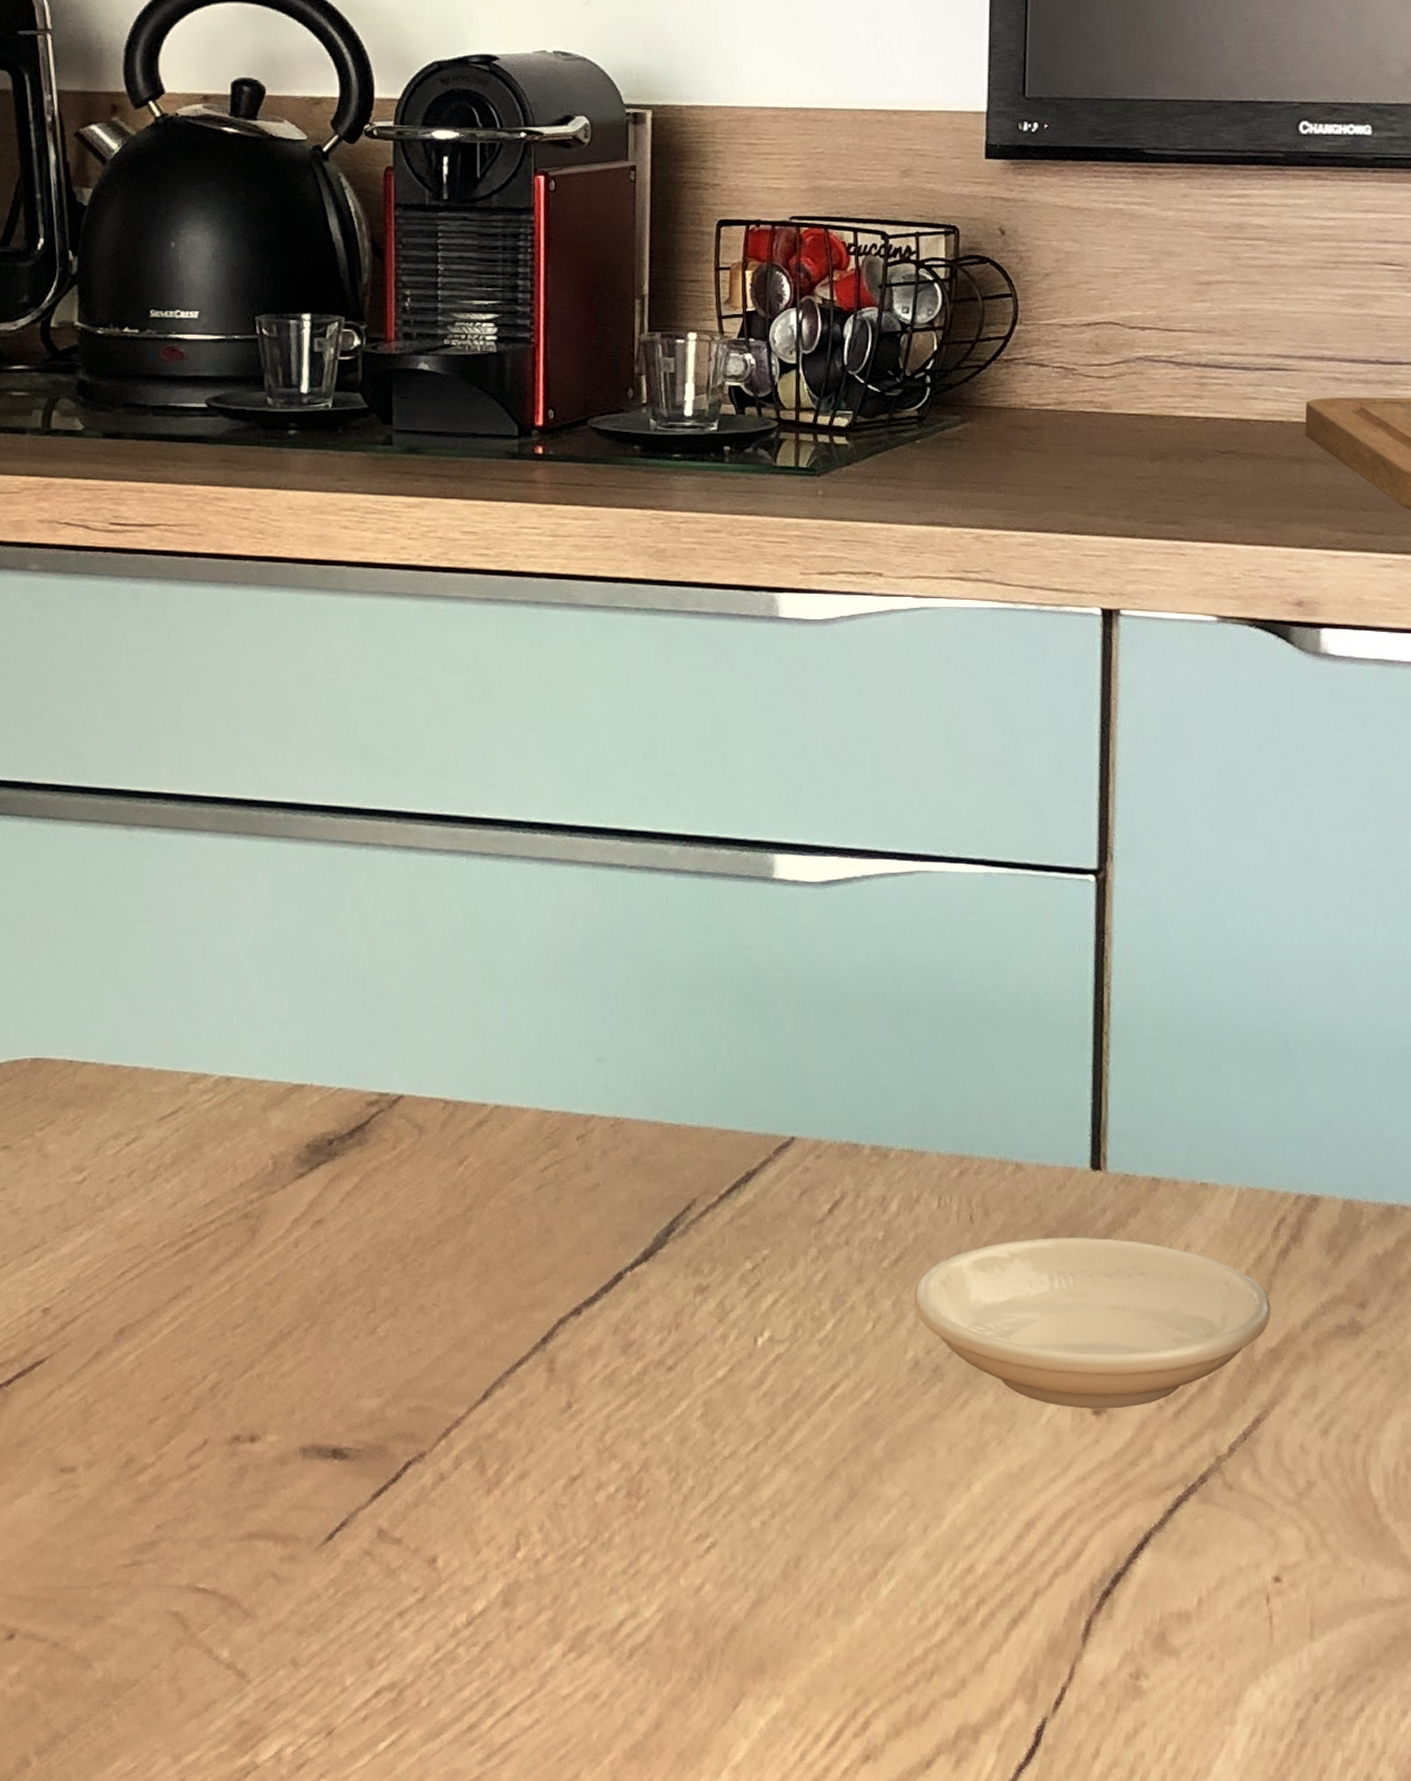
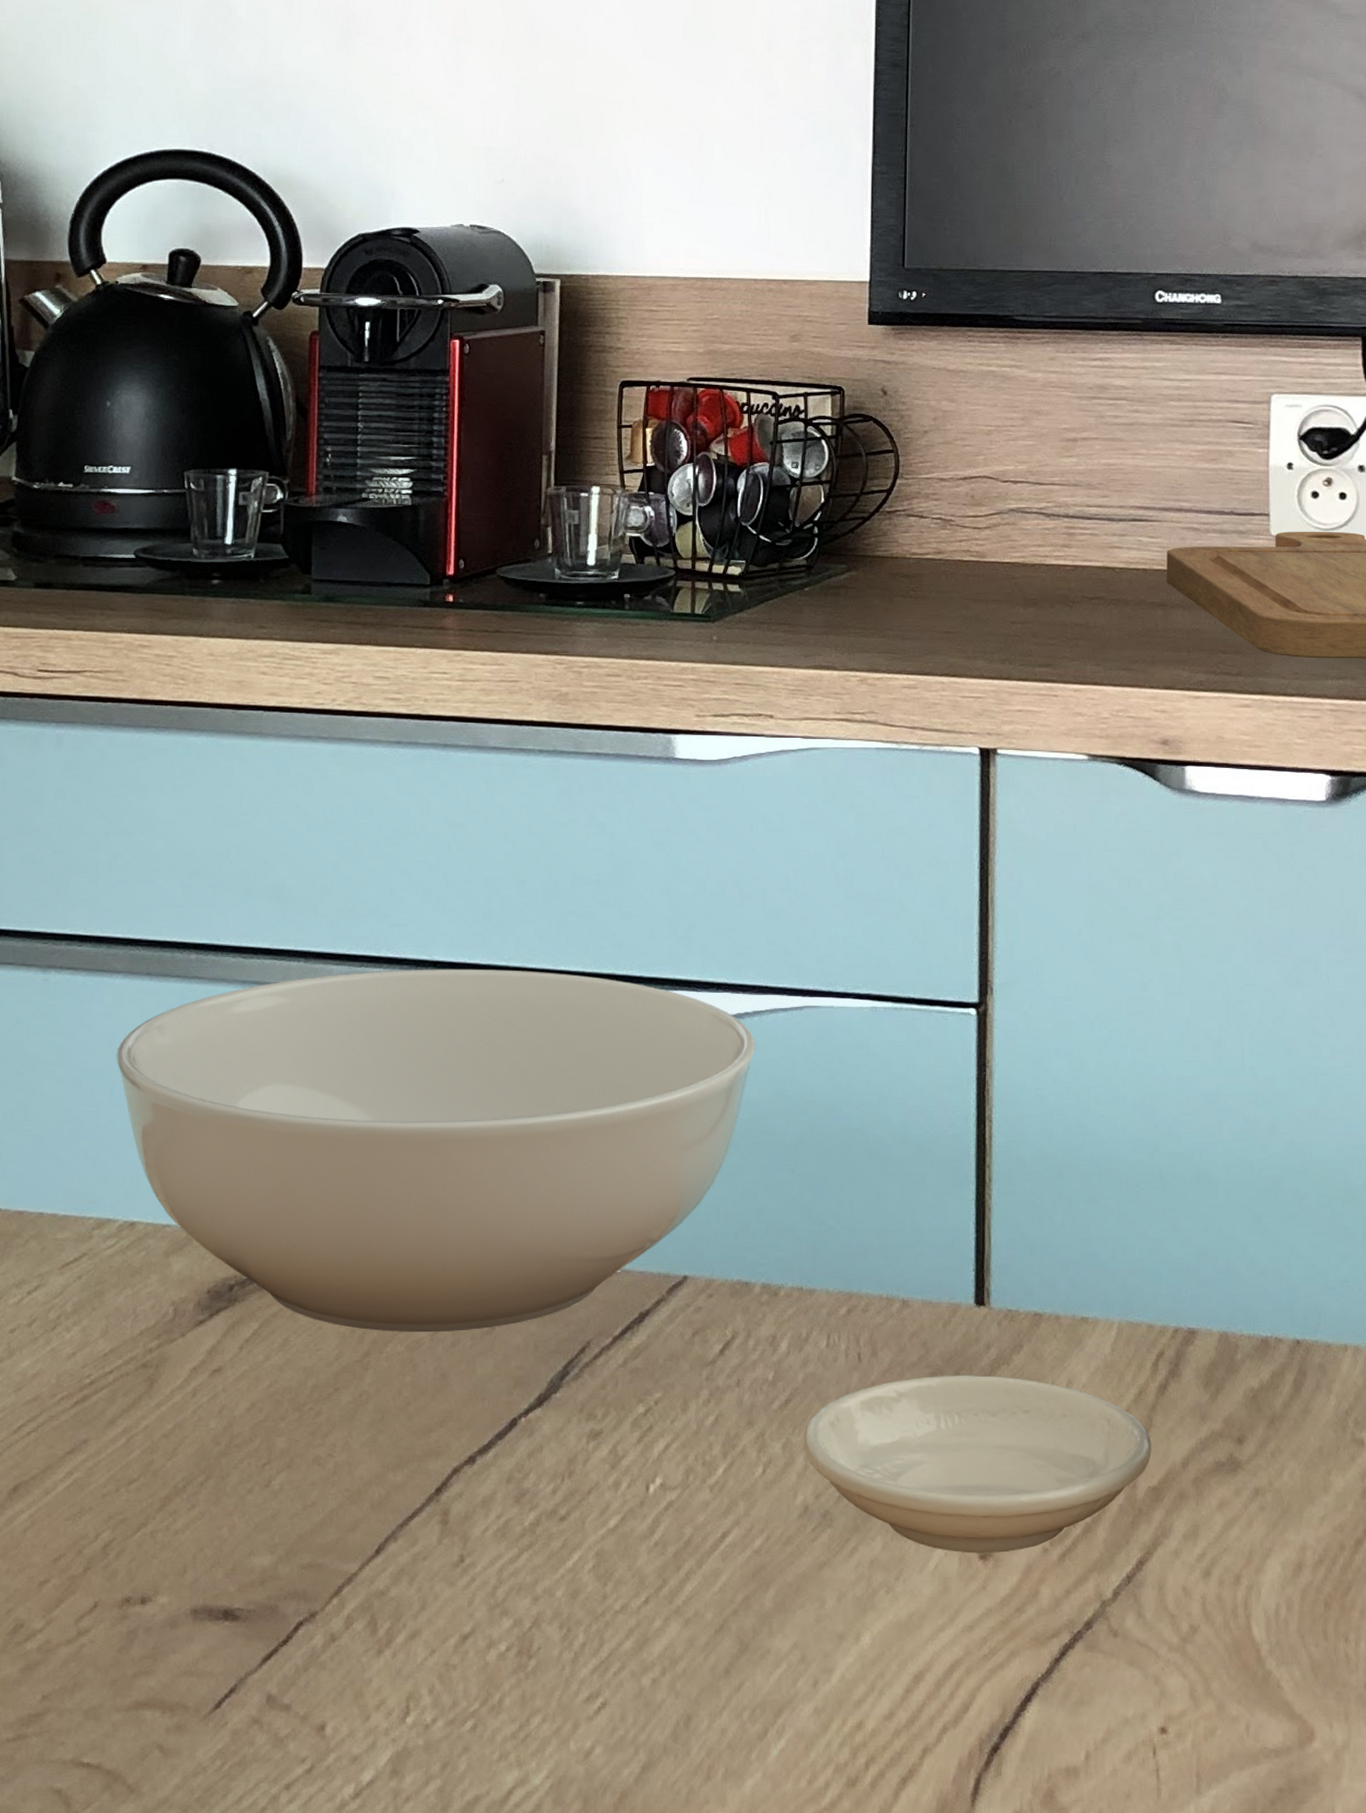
bowl: none [206,830,865,1189] -> present [116,968,756,1333]

